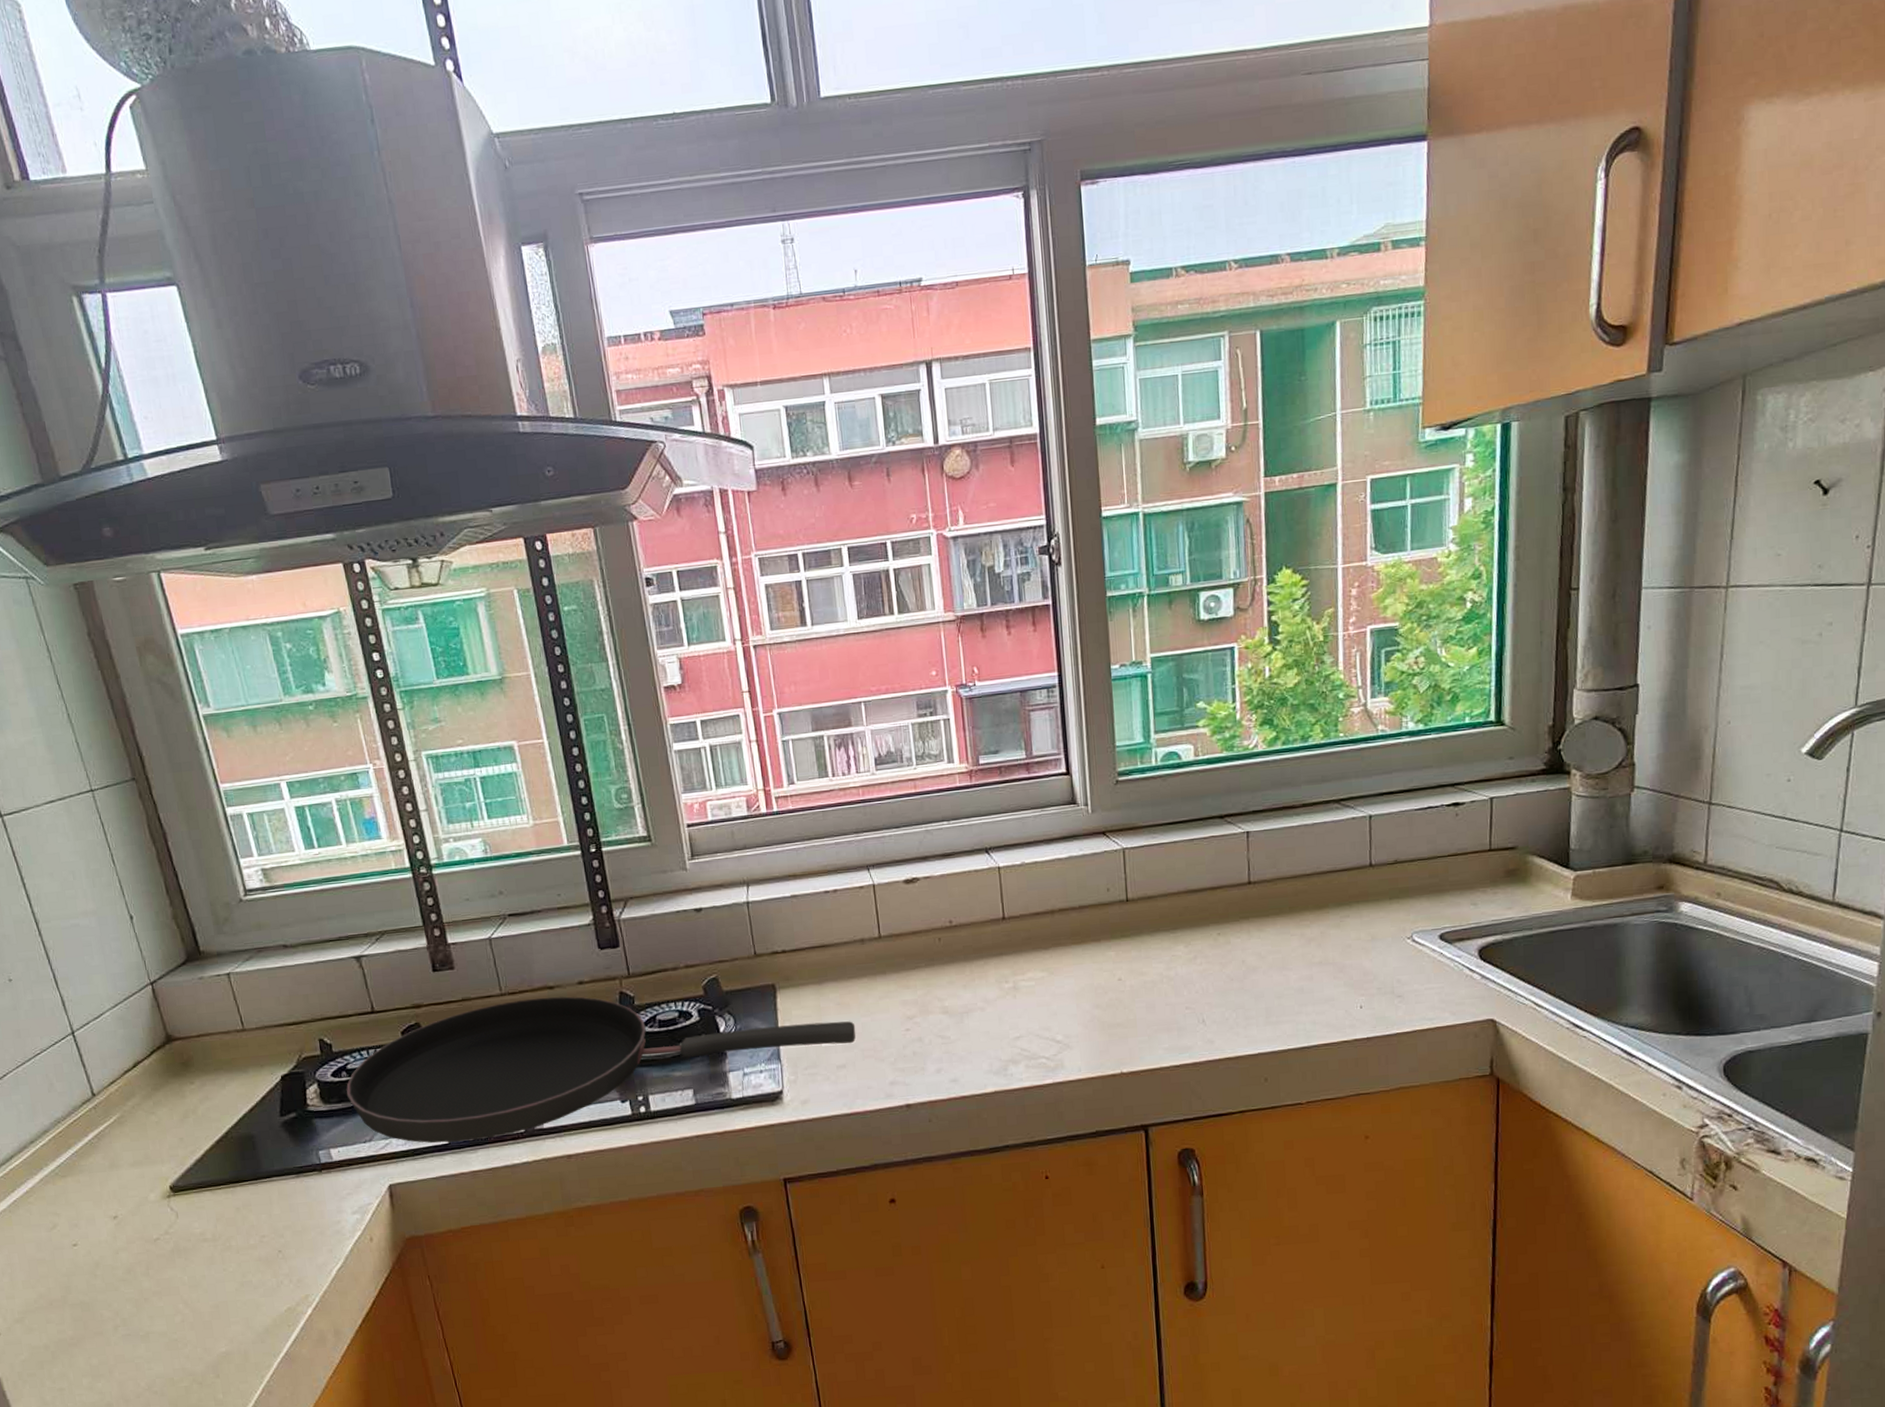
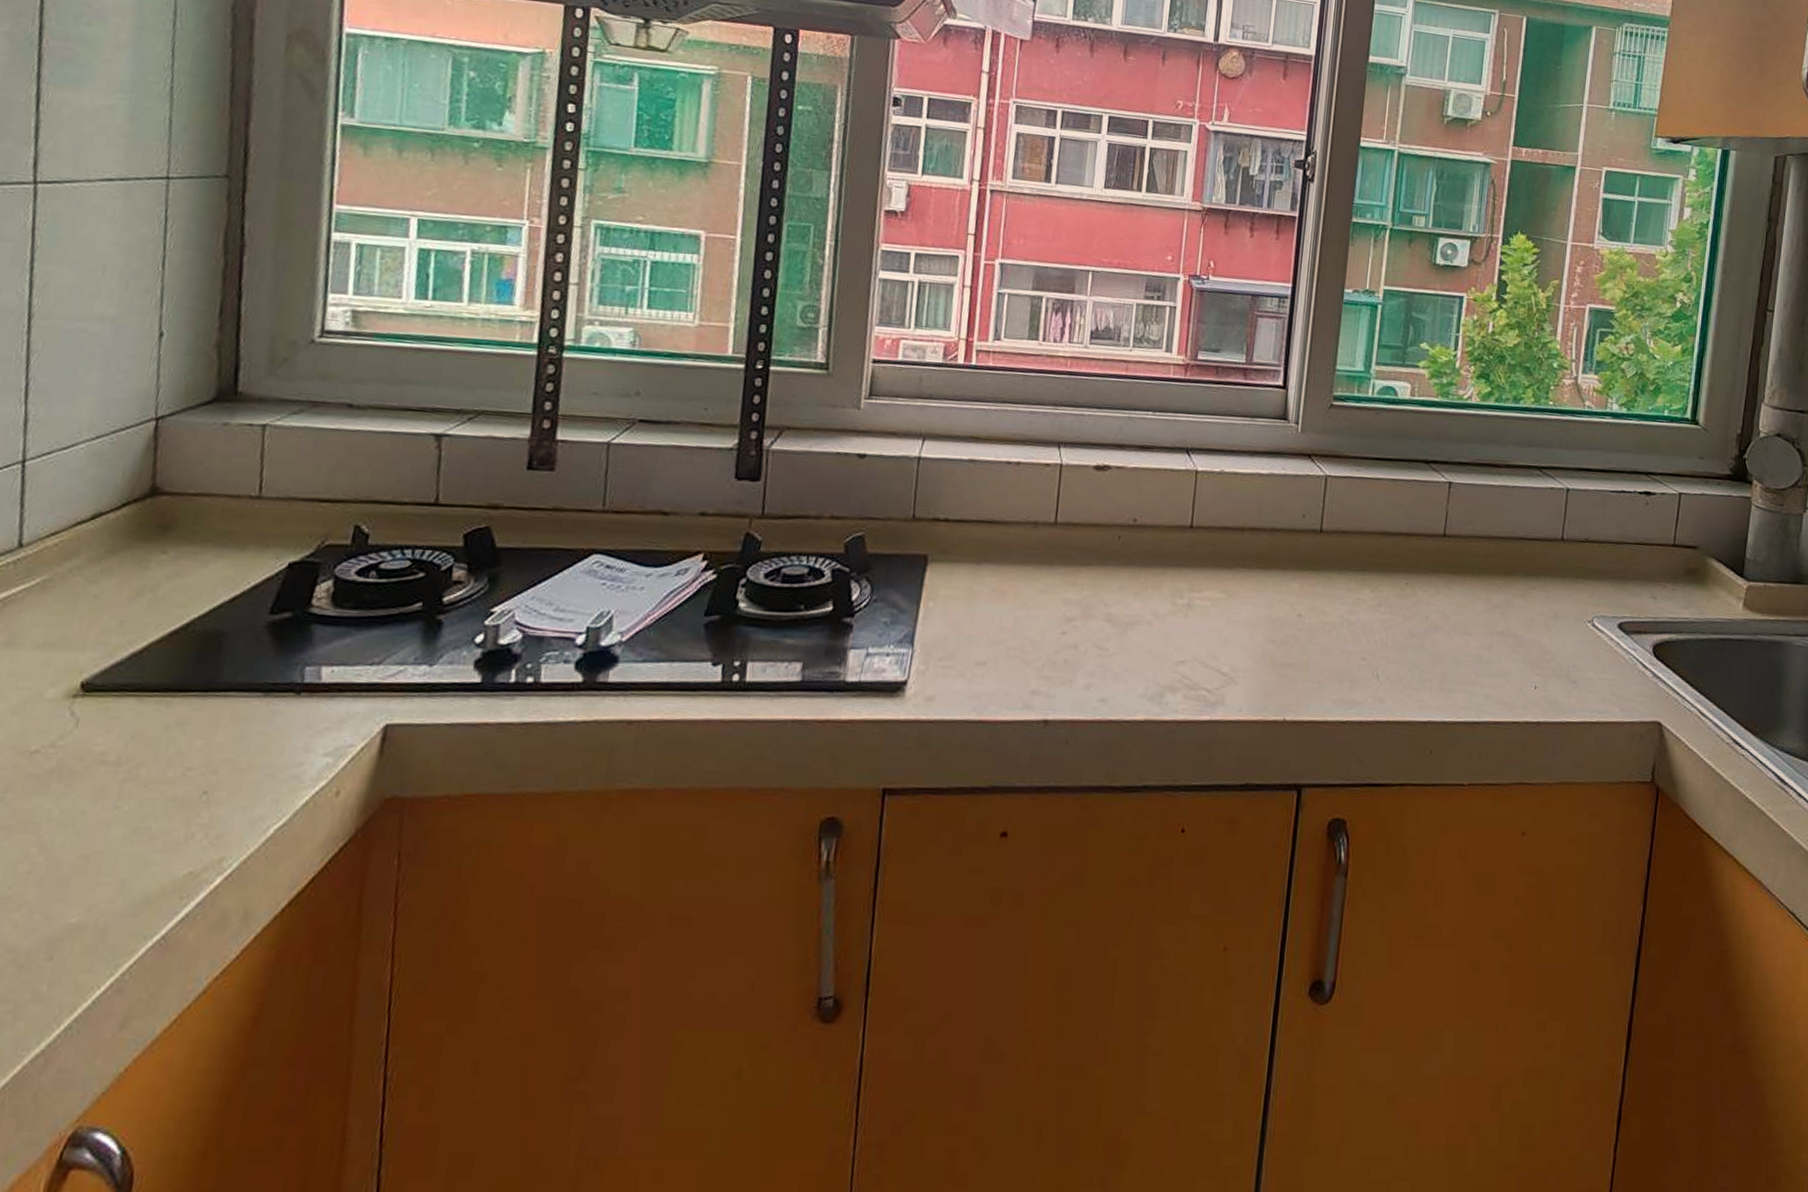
frying pan: present [346,996,856,1143] -> none [366,521,1007,685]

